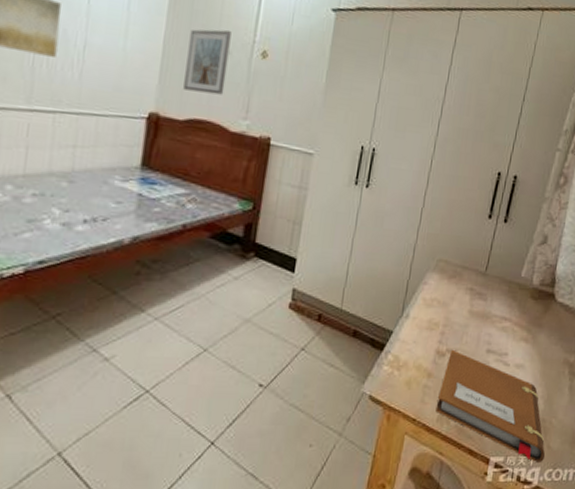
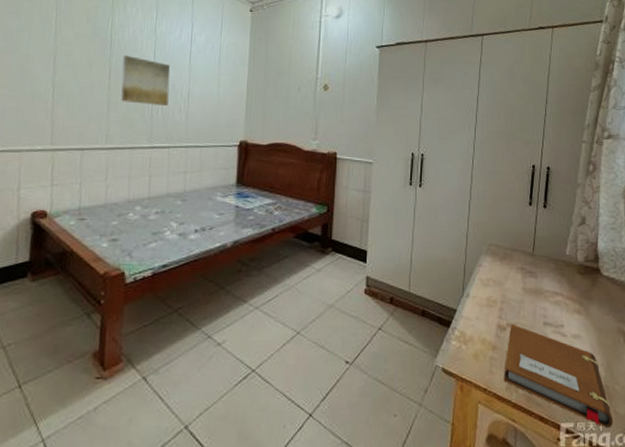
picture frame: present [183,29,232,95] -> none [265,72,299,122]

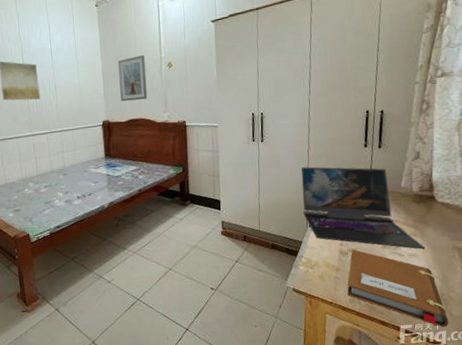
picture frame: none [265,72,299,122] -> present [118,55,148,101]
laptop: none [460,221,589,330] -> present [301,167,425,250]

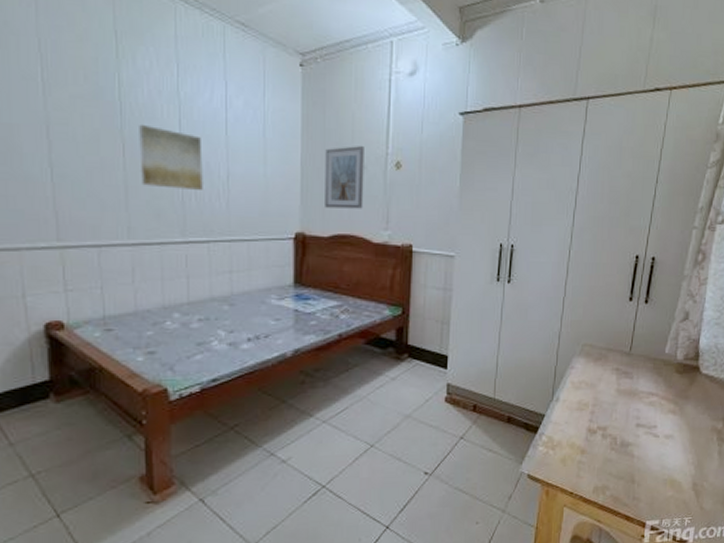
laptop: present [301,167,425,250] -> none [550,320,682,430]
notebook: present [347,249,448,327] -> none [591,426,698,523]

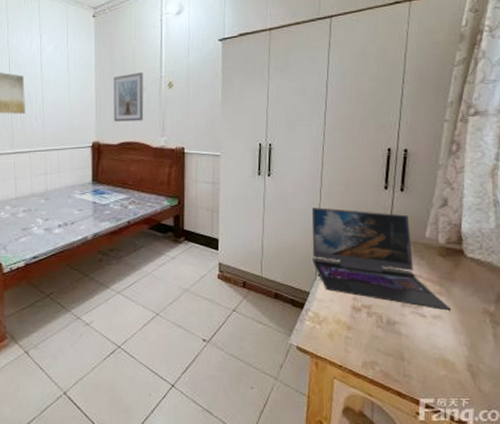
laptop: none [550,320,682,430] -> present [311,207,451,311]

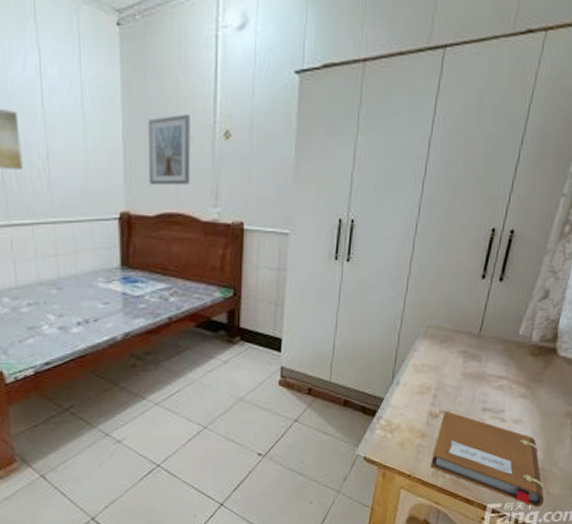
laptop: present [311,207,451,311] -> none [390,300,533,415]
notebook: none [359,305,476,404] -> present [430,410,544,507]

